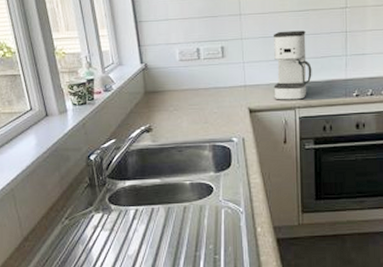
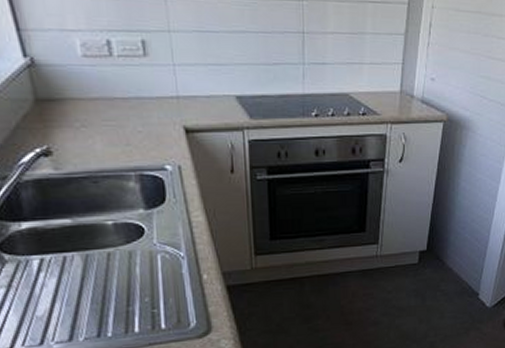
coffee maker: present [273,30,312,100] -> none [211,24,263,118]

